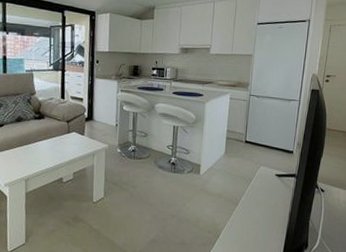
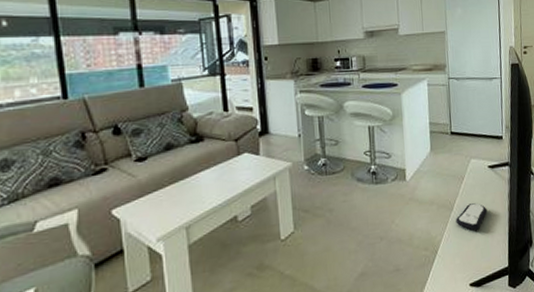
remote control: none [239,203,270,225] -> present [456,203,488,231]

